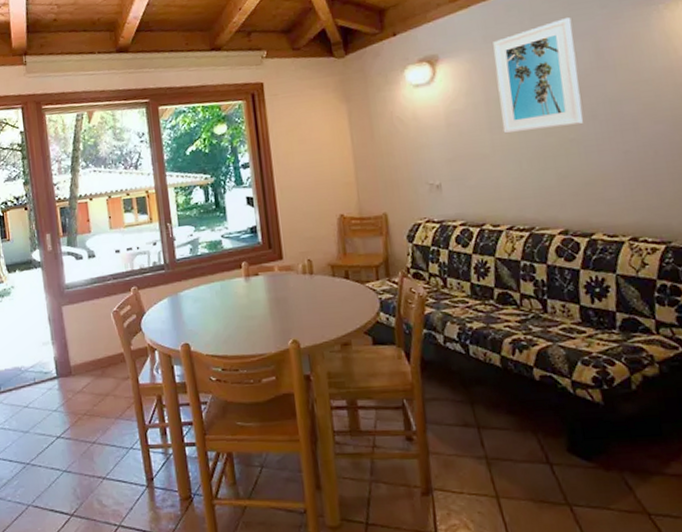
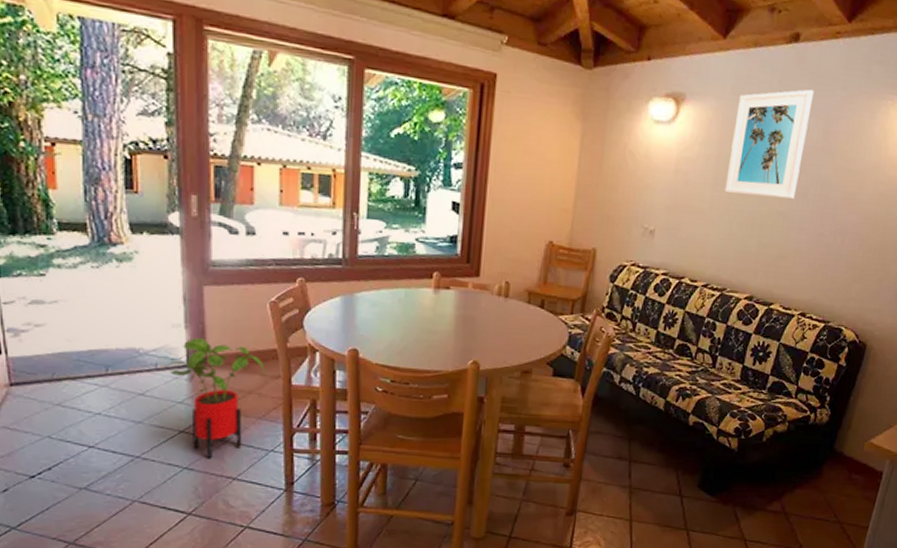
house plant: none [40,351,117,461] -> present [164,338,265,459]

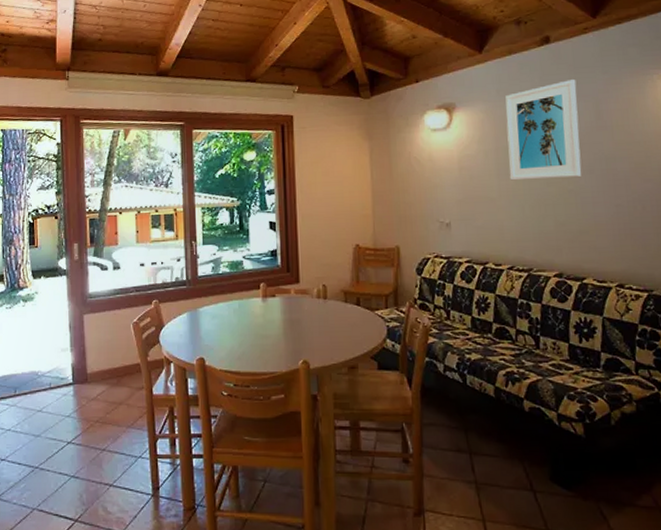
house plant: present [164,338,265,459] -> none [56,359,132,467]

